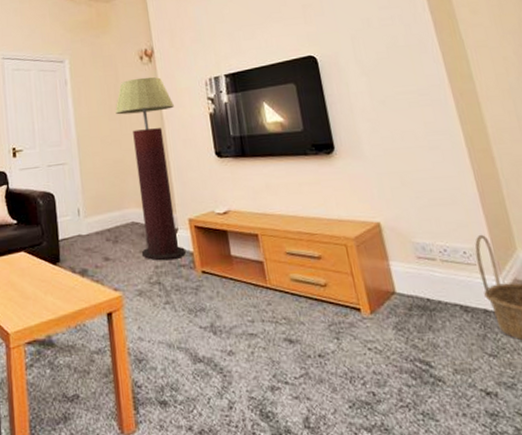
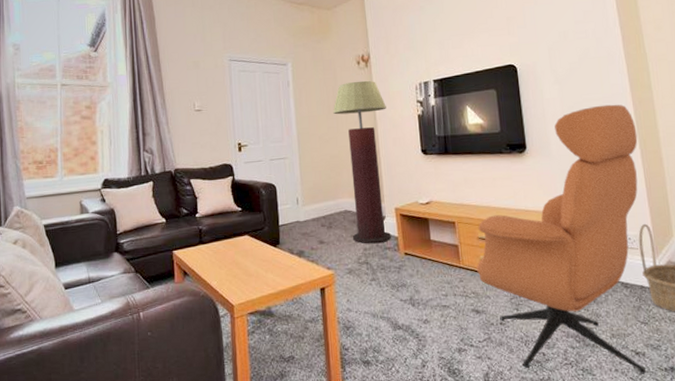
armchair: none [285,97,501,420] -> present [477,104,646,374]

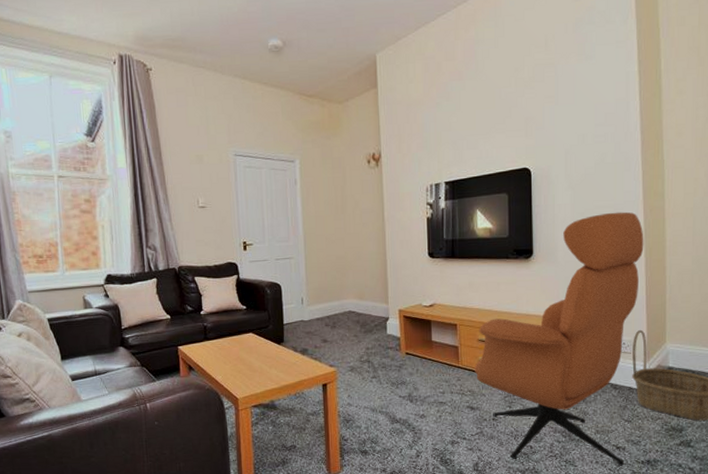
floor lamp: present [333,80,391,244] -> none [341,180,395,344]

